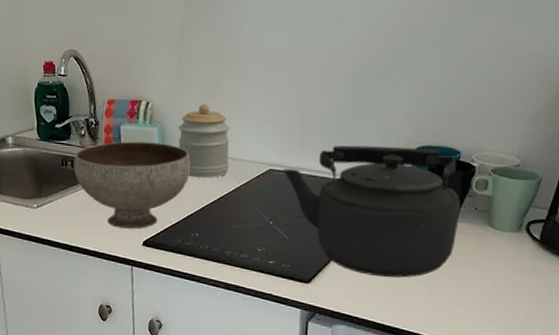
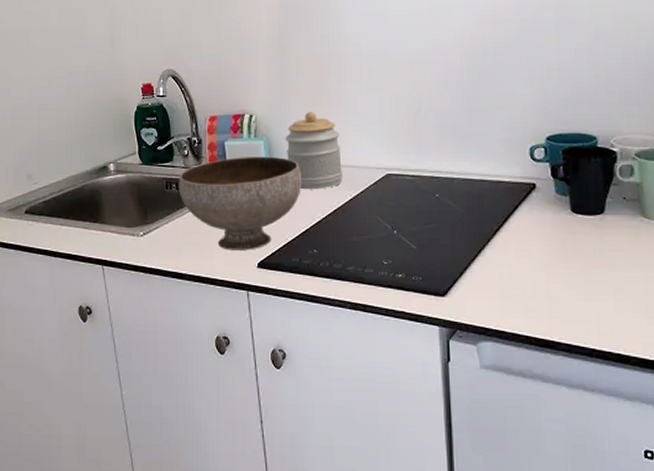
kettle: present [282,145,461,278] -> none [401,137,607,284]

